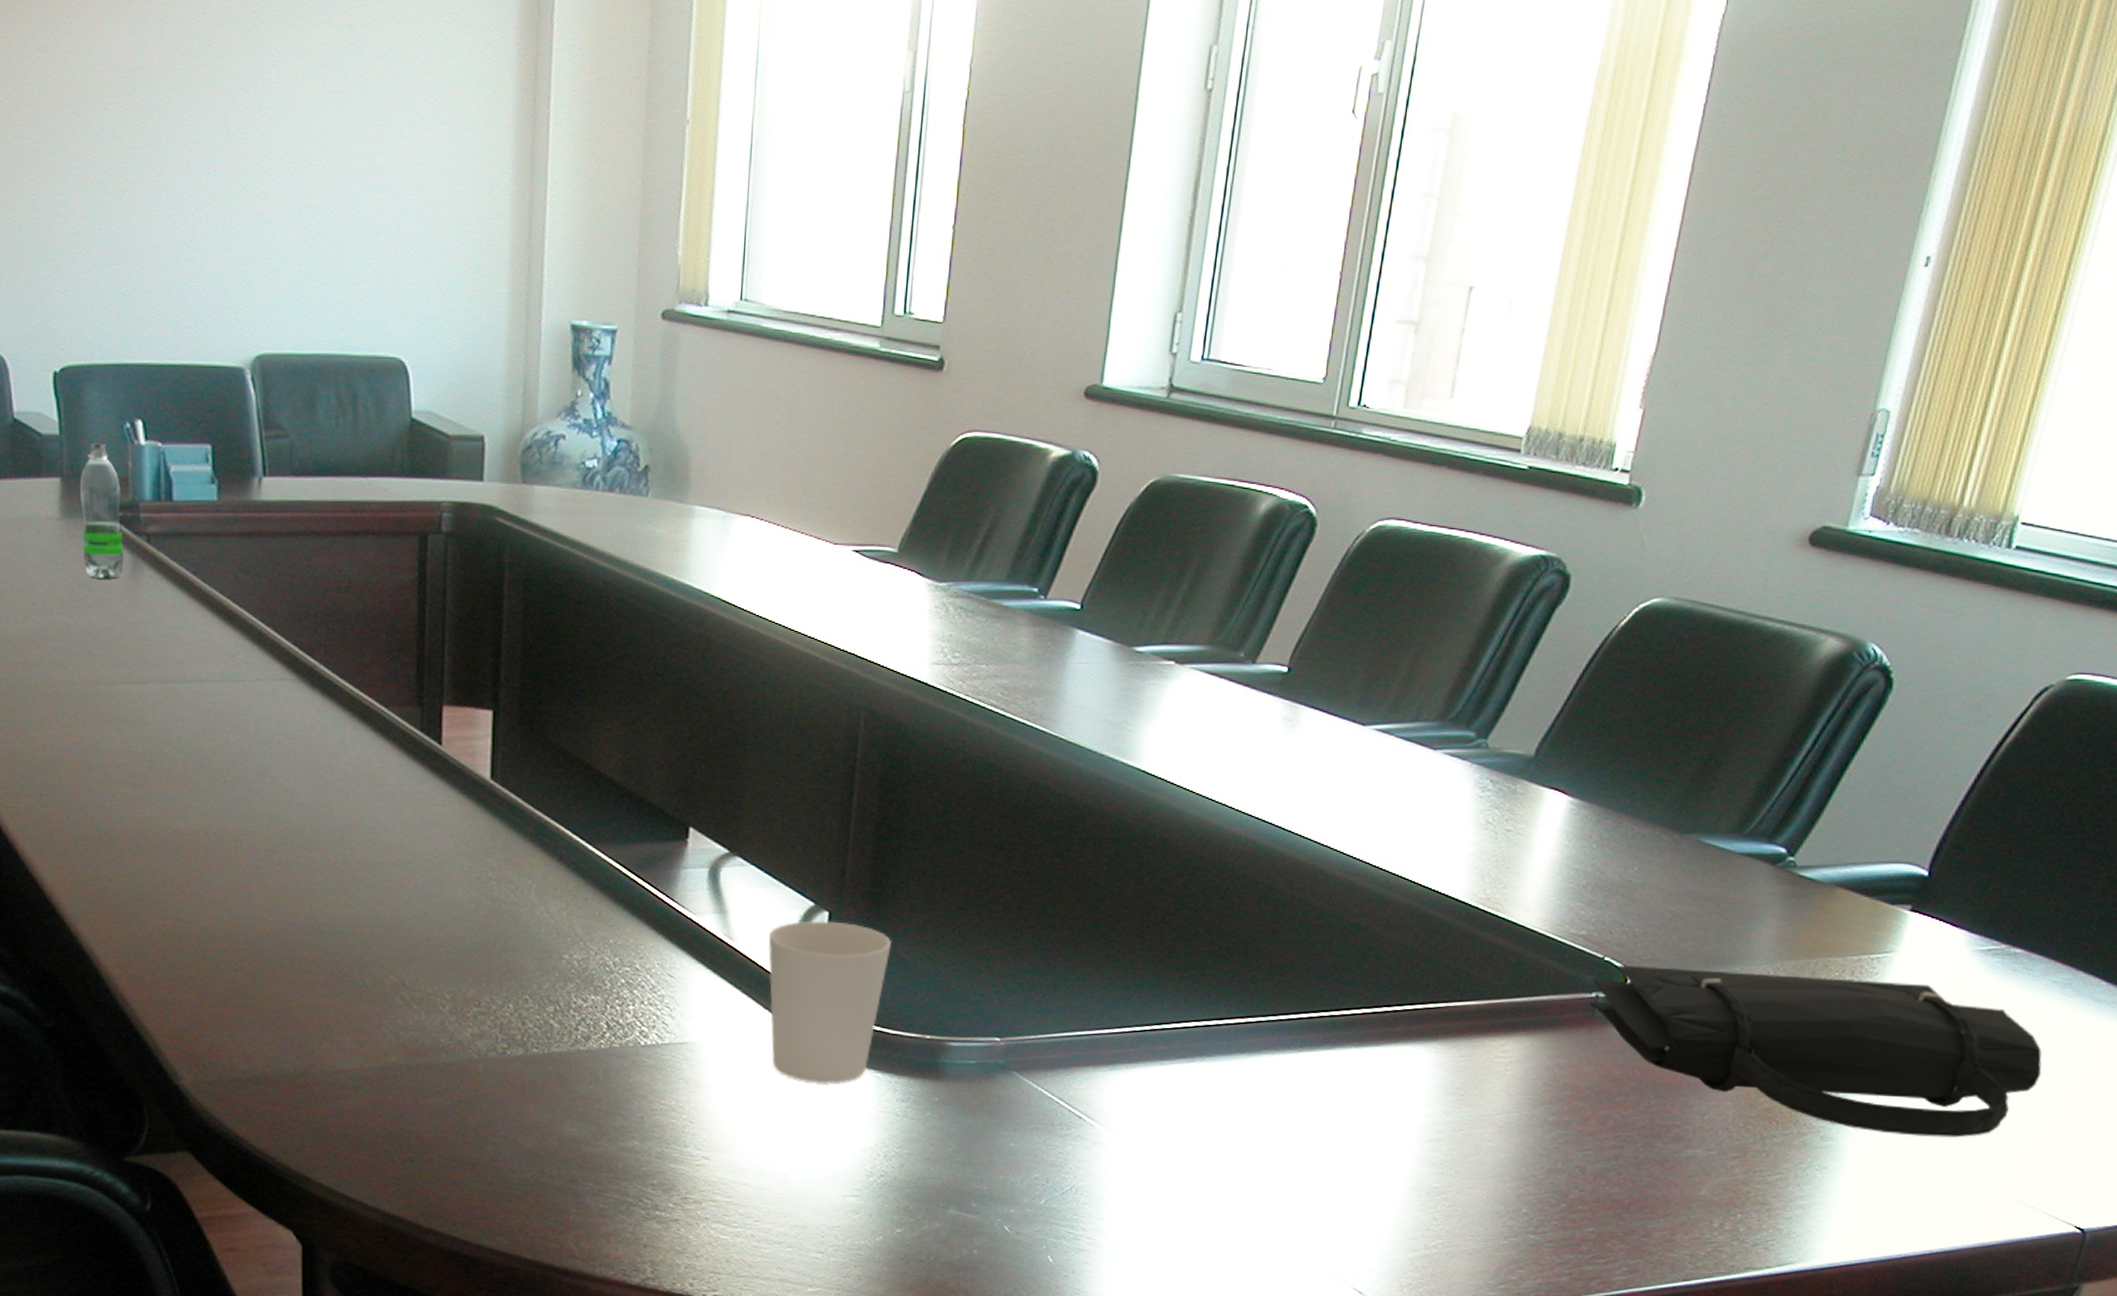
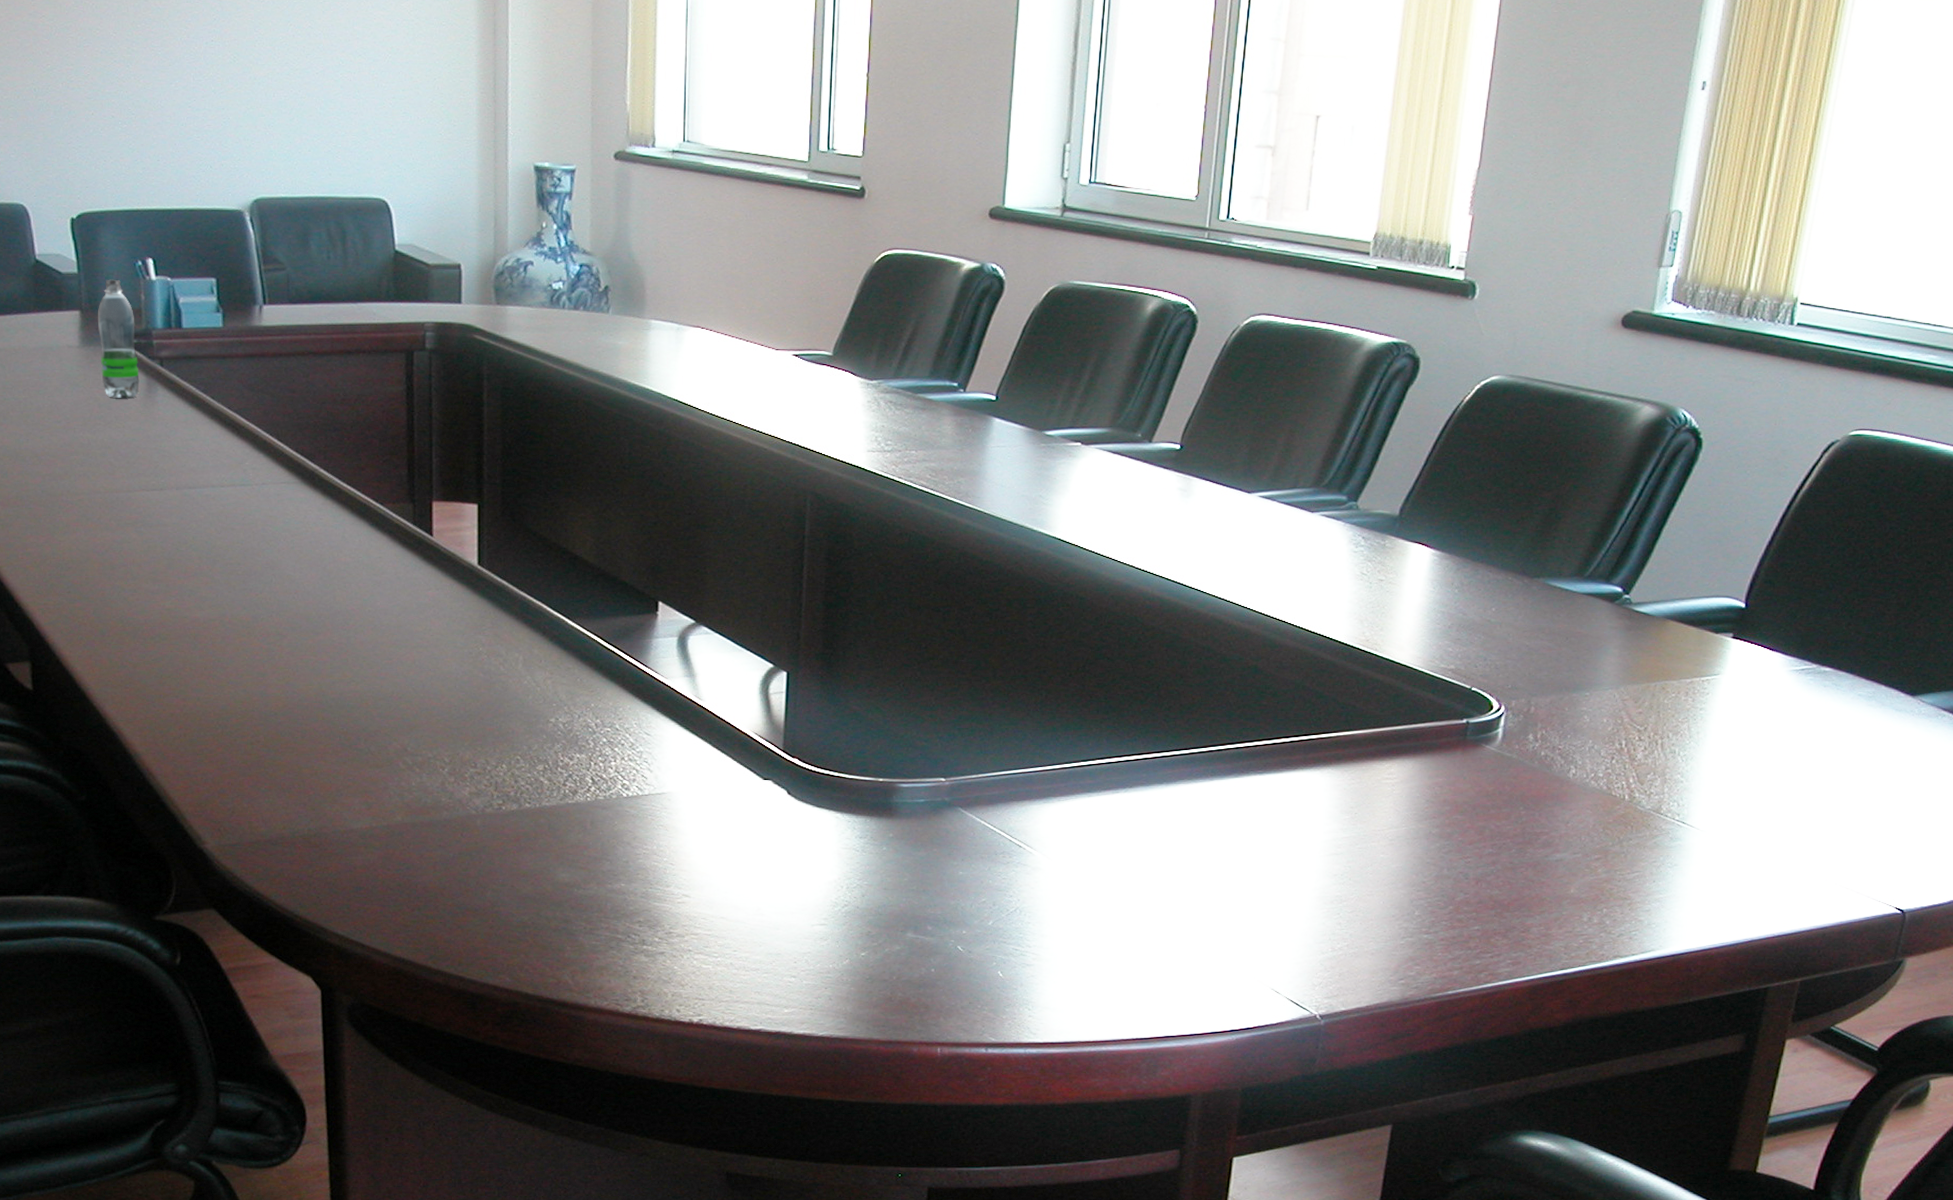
dixie cup: present [768,921,892,1083] -> none [734,680,844,824]
handbag: present [1589,964,2042,1138] -> none [1461,693,1856,834]

